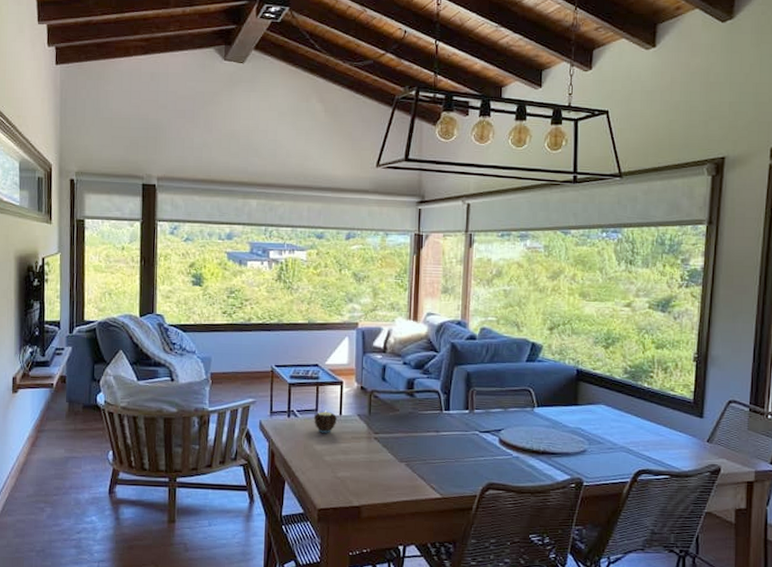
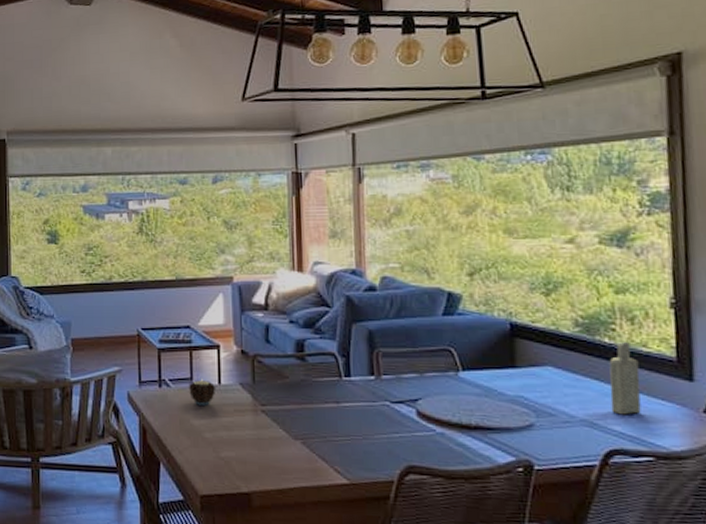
bottle: none [643,387,667,443] -> present [609,342,641,415]

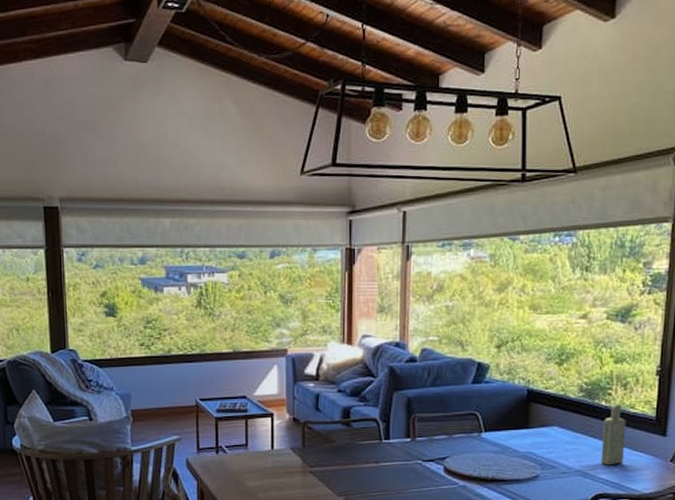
candle: present [188,378,216,406] -> none [243,444,269,469]

